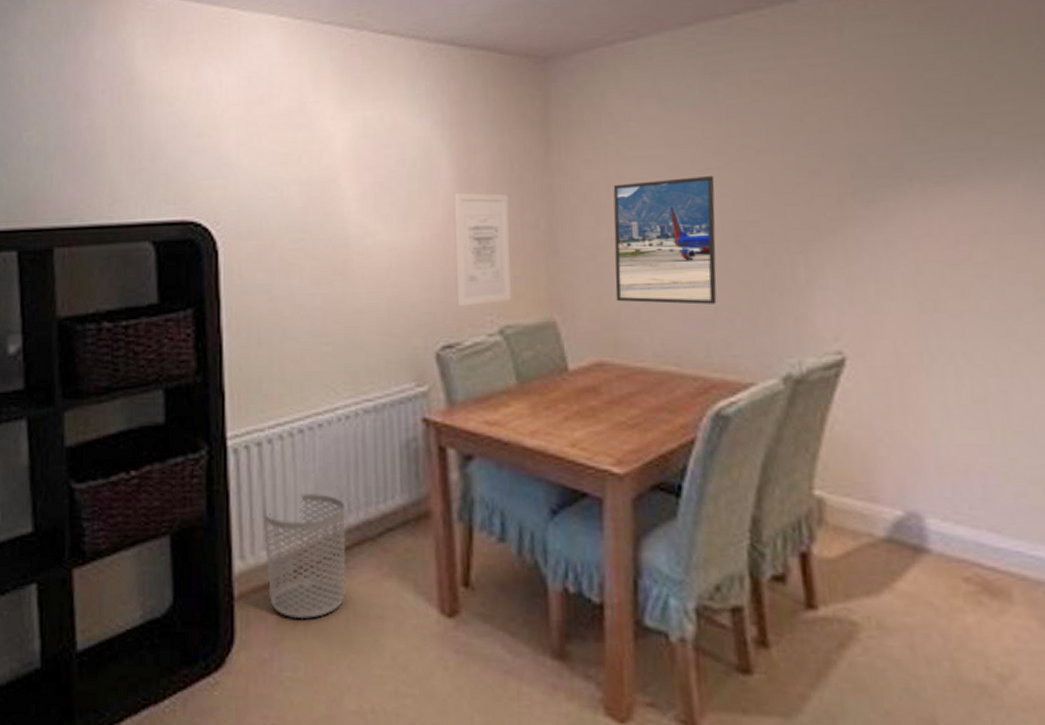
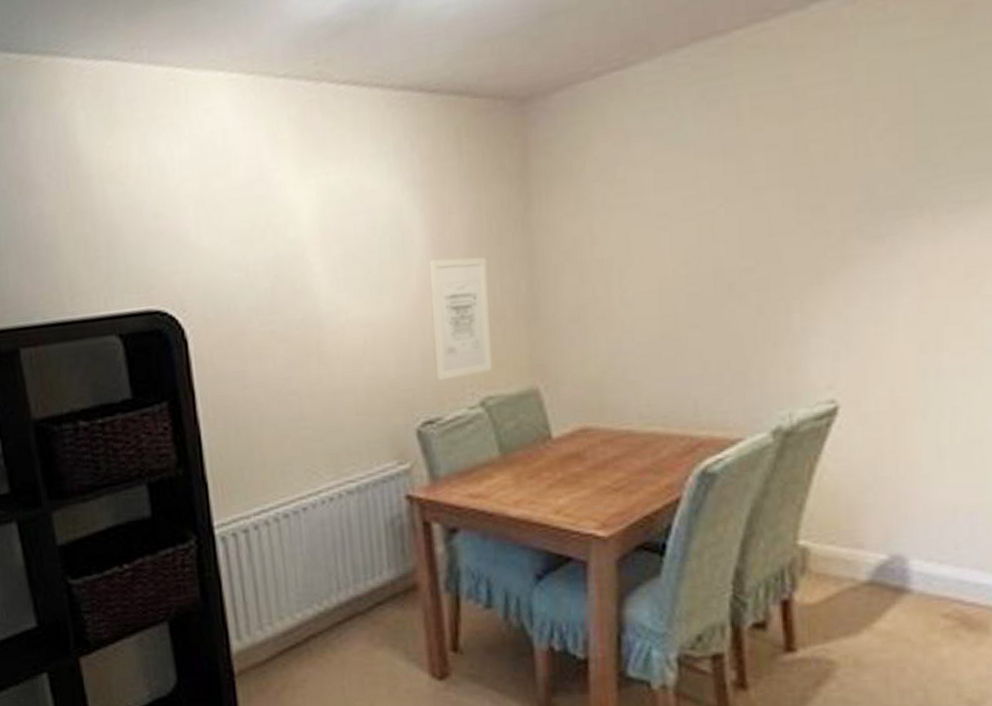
waste bin: present [263,492,346,620] -> none [255,573,340,690]
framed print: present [613,176,717,305] -> none [598,221,708,365]

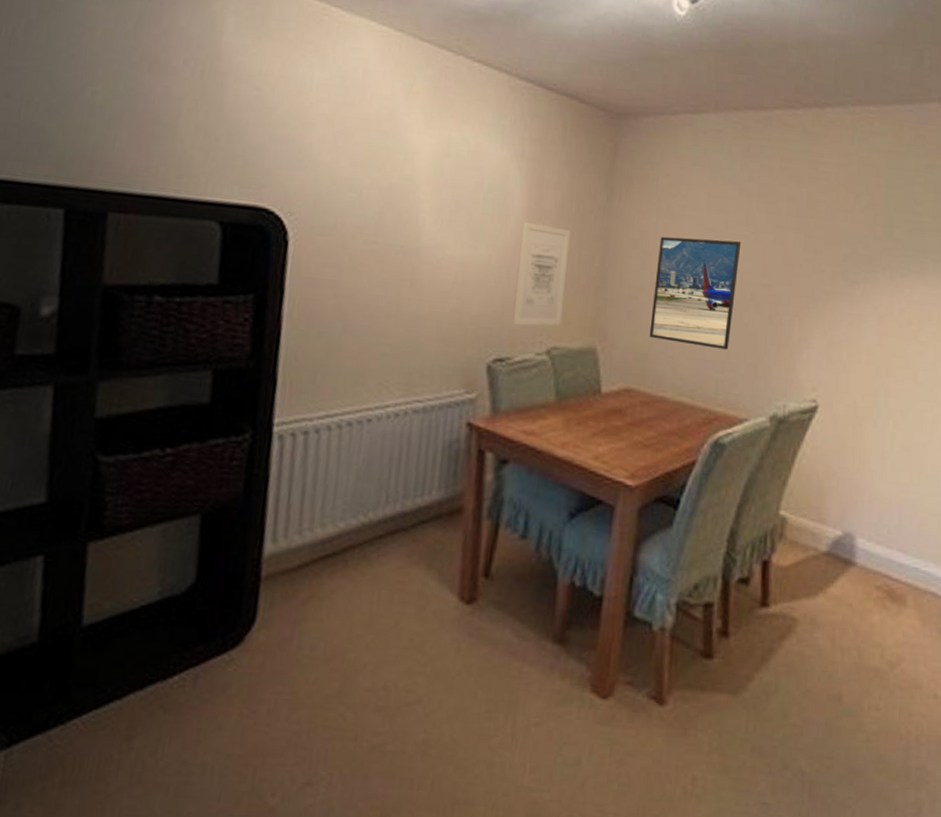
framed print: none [598,221,708,365] -> present [649,236,742,350]

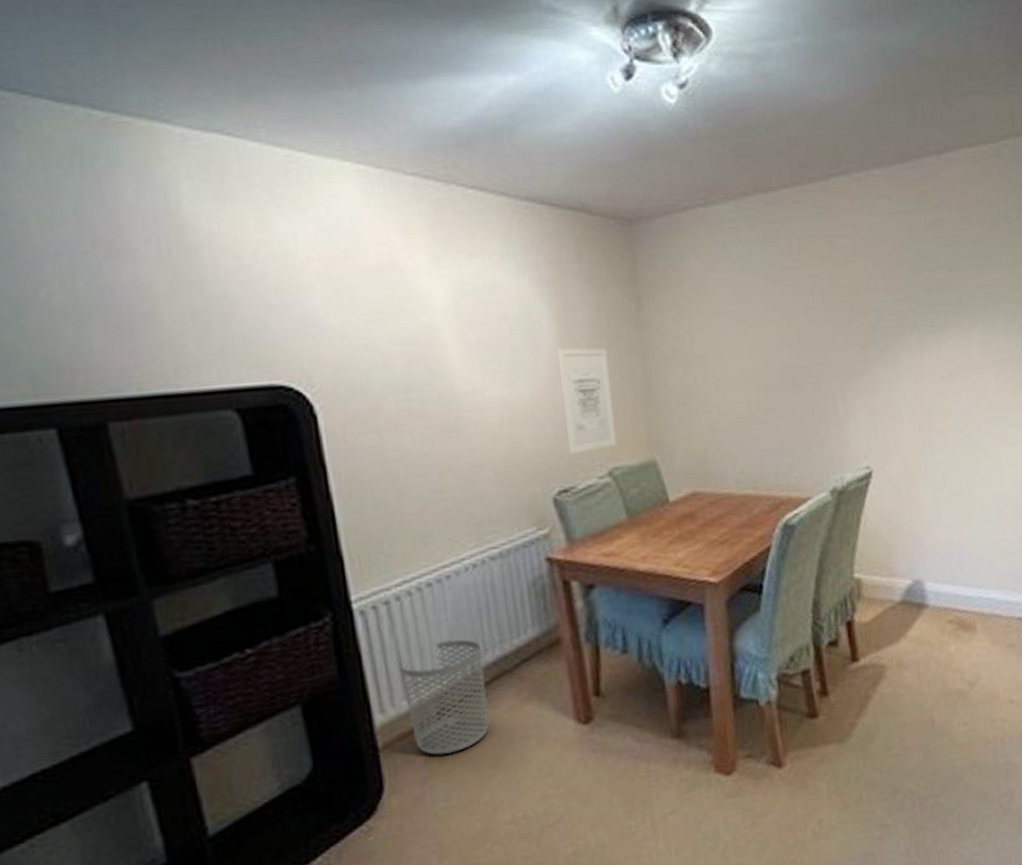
waste bin: none [297,482,384,602] -> present [398,639,489,755]
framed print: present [649,236,742,350] -> none [696,329,781,440]

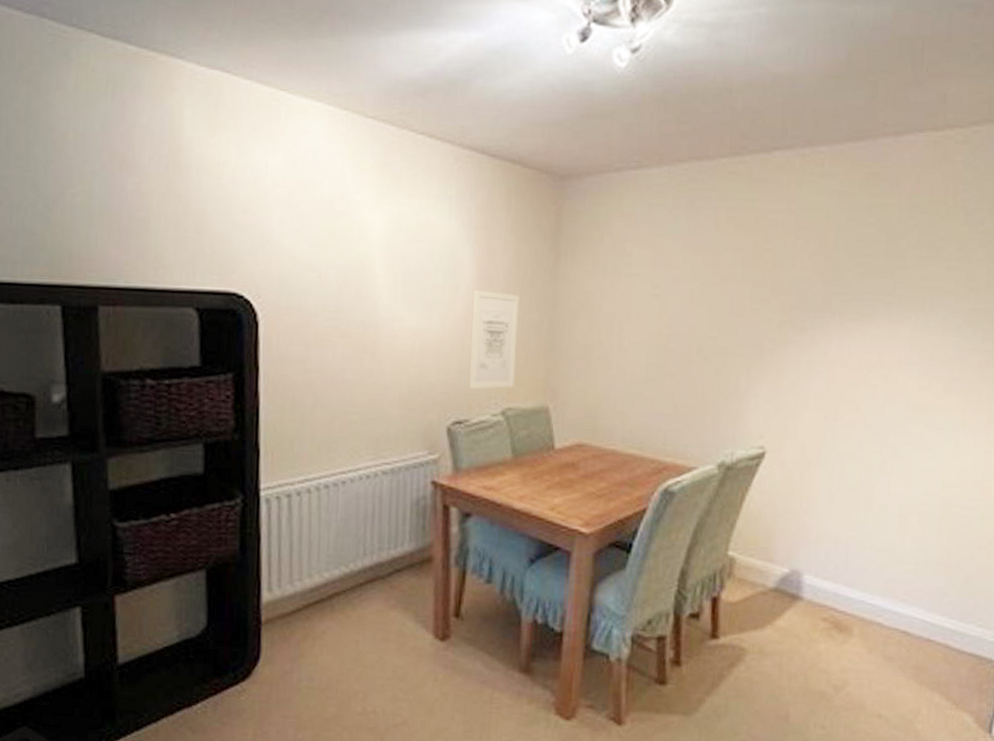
waste bin: present [398,639,489,755] -> none [289,538,362,641]

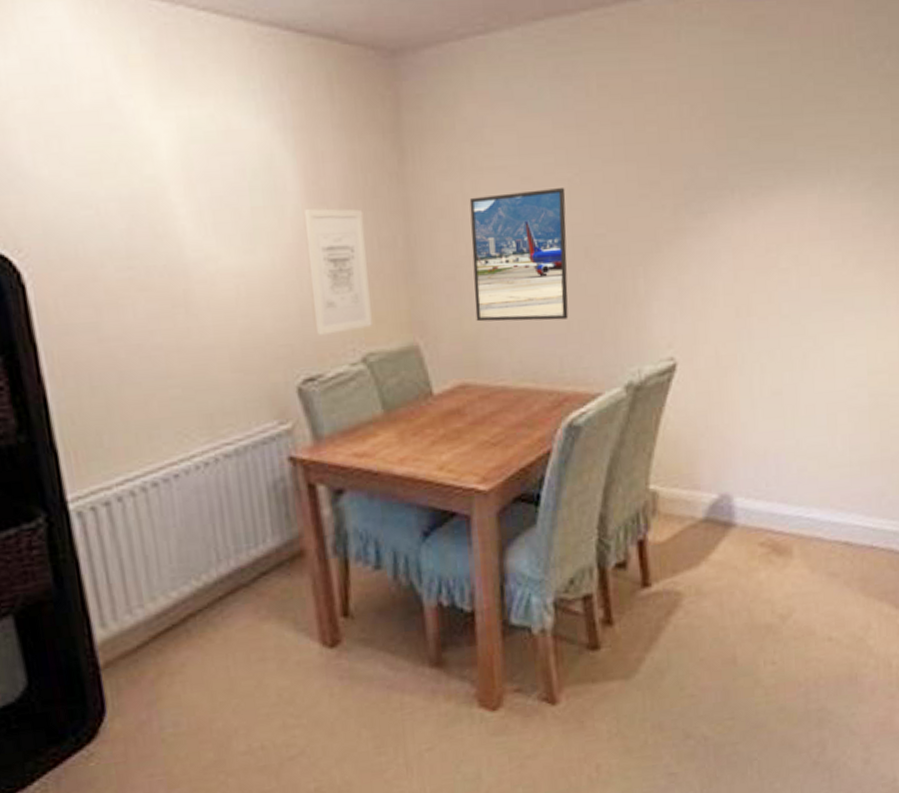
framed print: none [599,295,688,402] -> present [469,188,569,322]

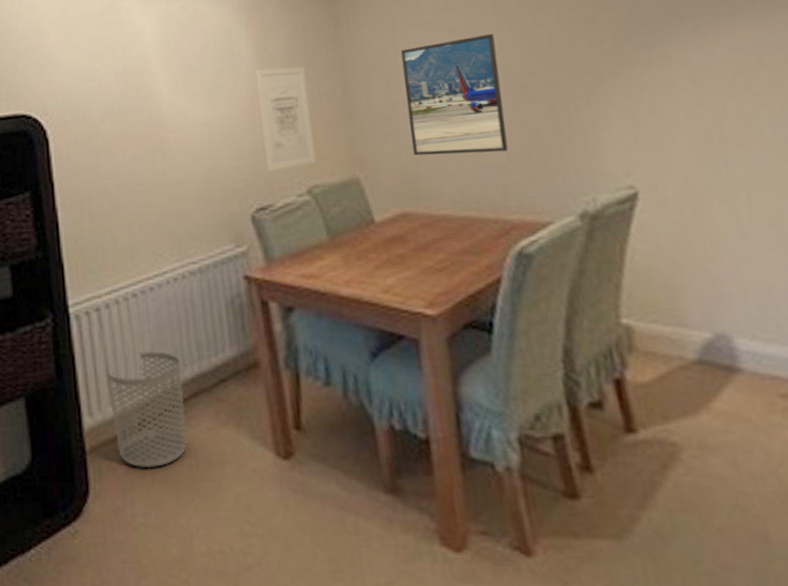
waste bin: none [120,547,223,676] -> present [106,350,187,469]

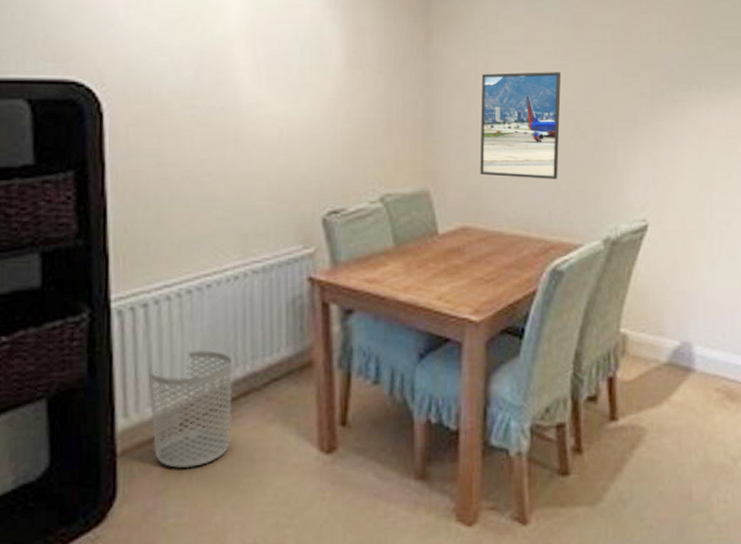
wall art: present [256,66,316,171] -> none [344,70,393,175]

